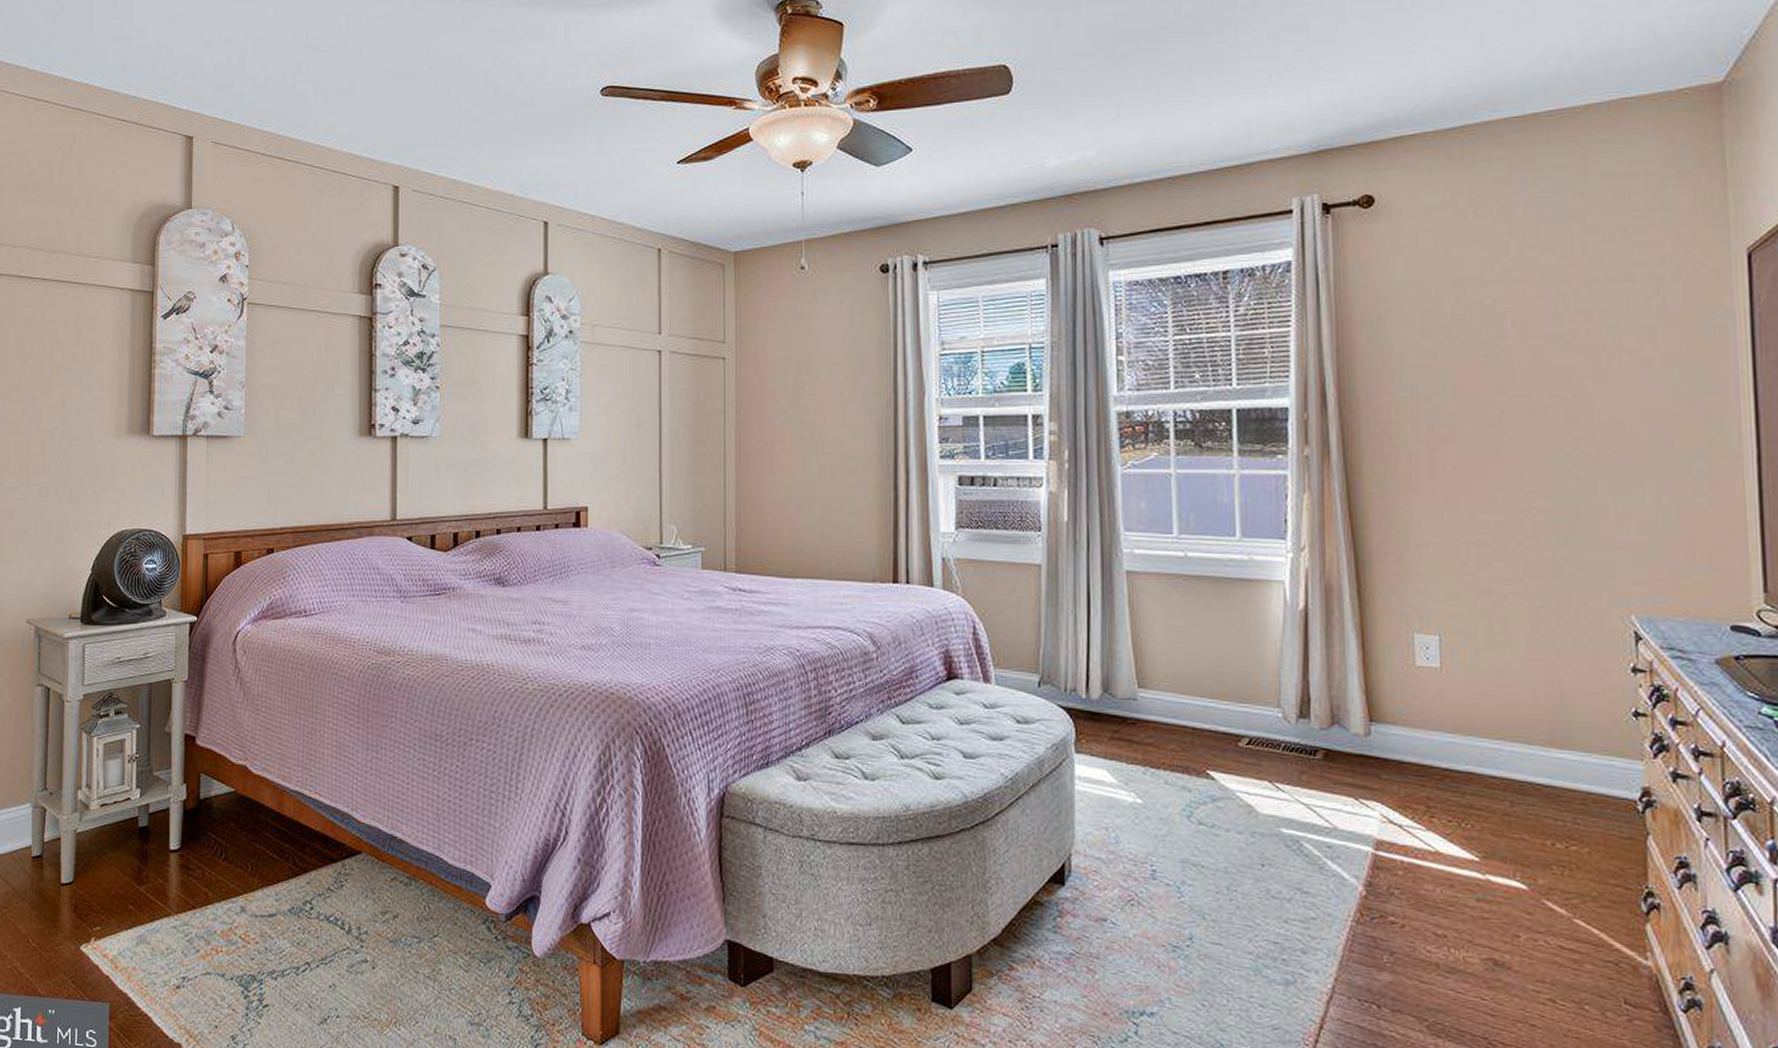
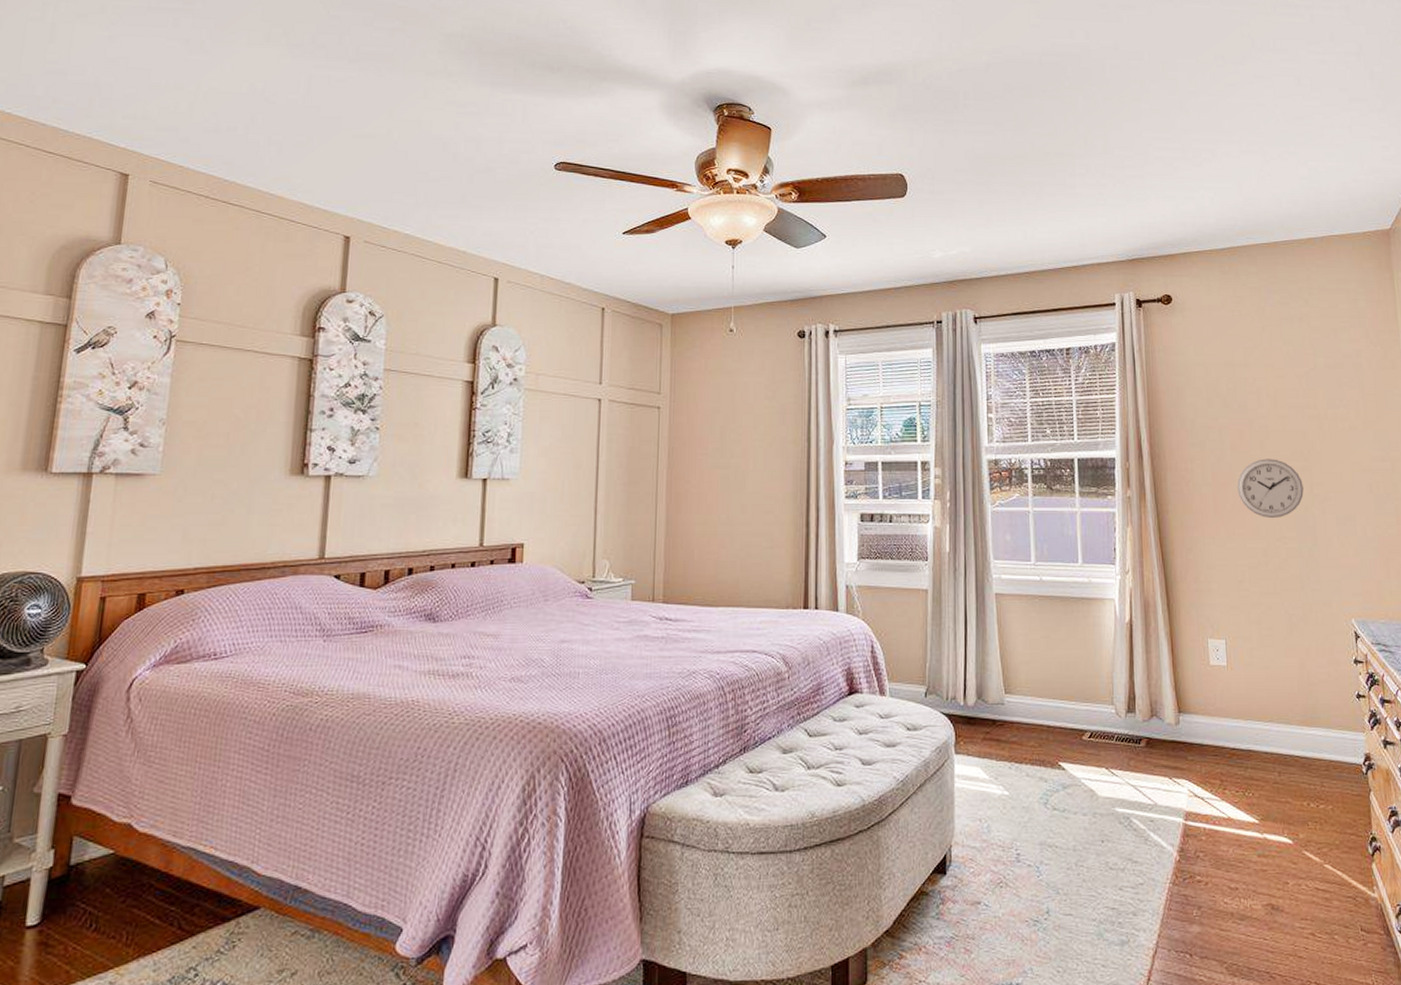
wall clock: none [1463,406,1564,484] -> present [1237,459,1304,519]

